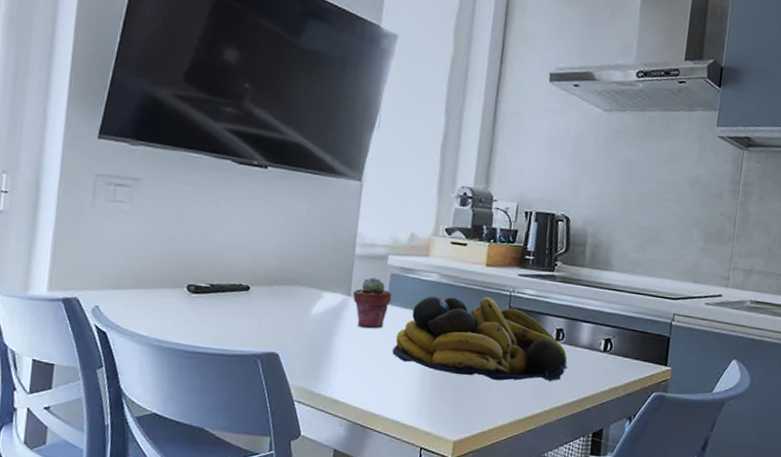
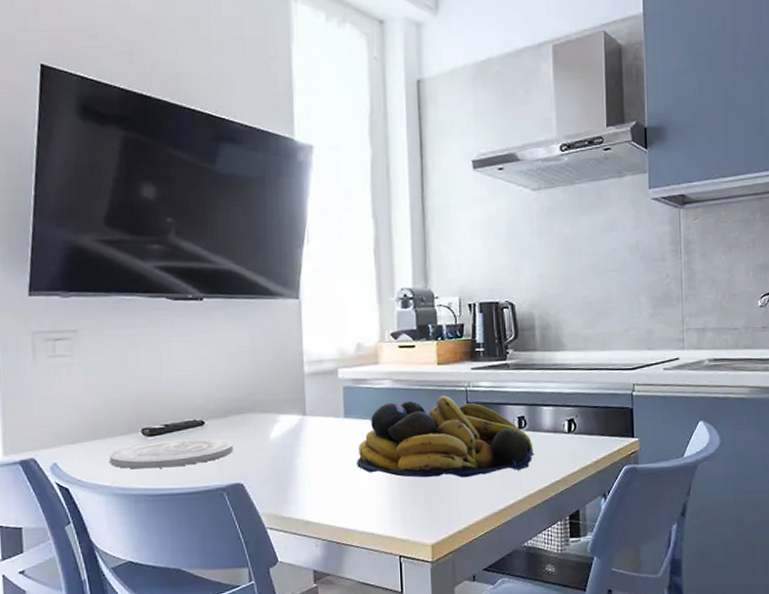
plate: none [151,299,275,328] -> present [110,437,233,469]
potted succulent: present [353,276,392,329] -> none [309,392,348,445]

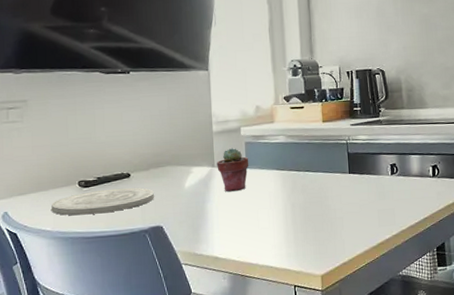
potted succulent: none [309,392,348,445] -> present [217,147,249,192]
fruit bowl: present [357,396,534,478] -> none [257,148,405,218]

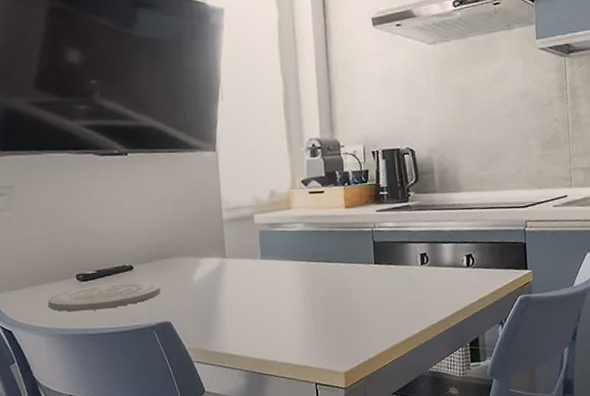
potted succulent: present [217,147,249,192] -> none [228,236,264,285]

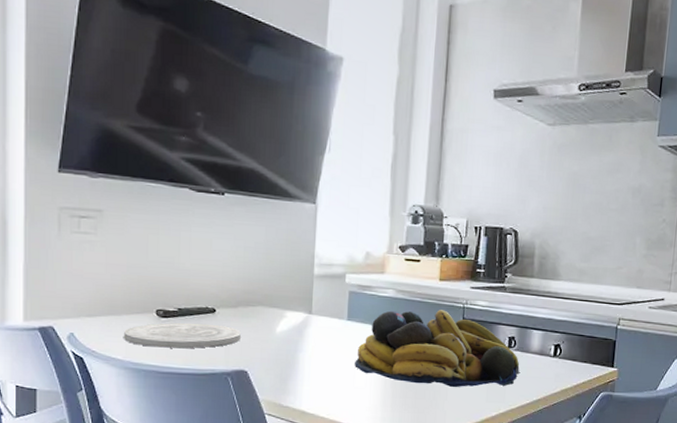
fruit bowl: none [274,236,436,312] -> present [355,310,520,387]

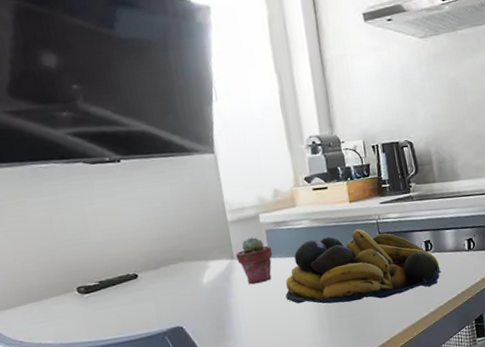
plate: present [124,322,241,349] -> none [48,288,169,326]
potted succulent: none [314,295,351,344] -> present [236,236,273,284]

